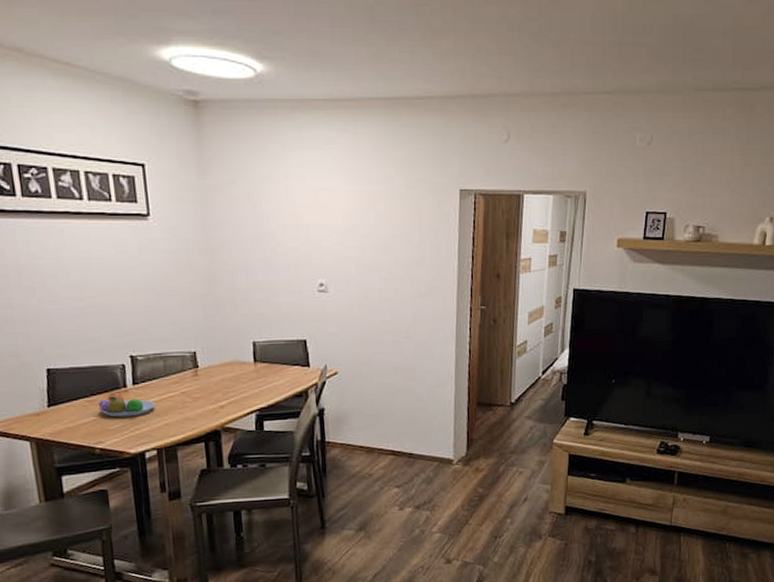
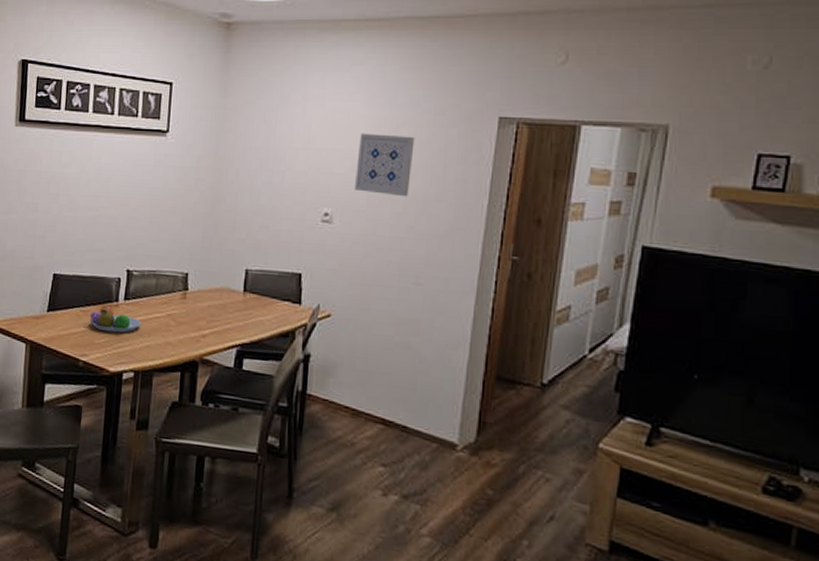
wall art: none [343,208,392,264] -> present [355,133,415,197]

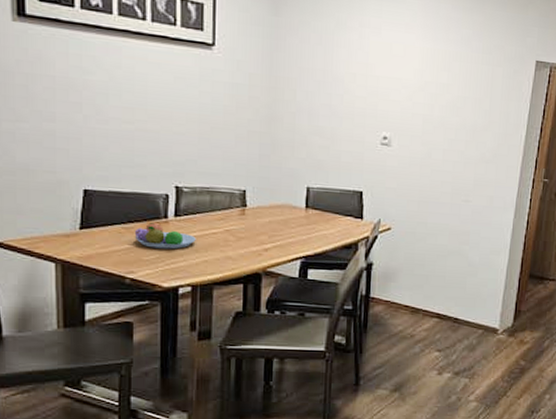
wall art: present [355,133,415,197] -> none [411,64,465,126]

